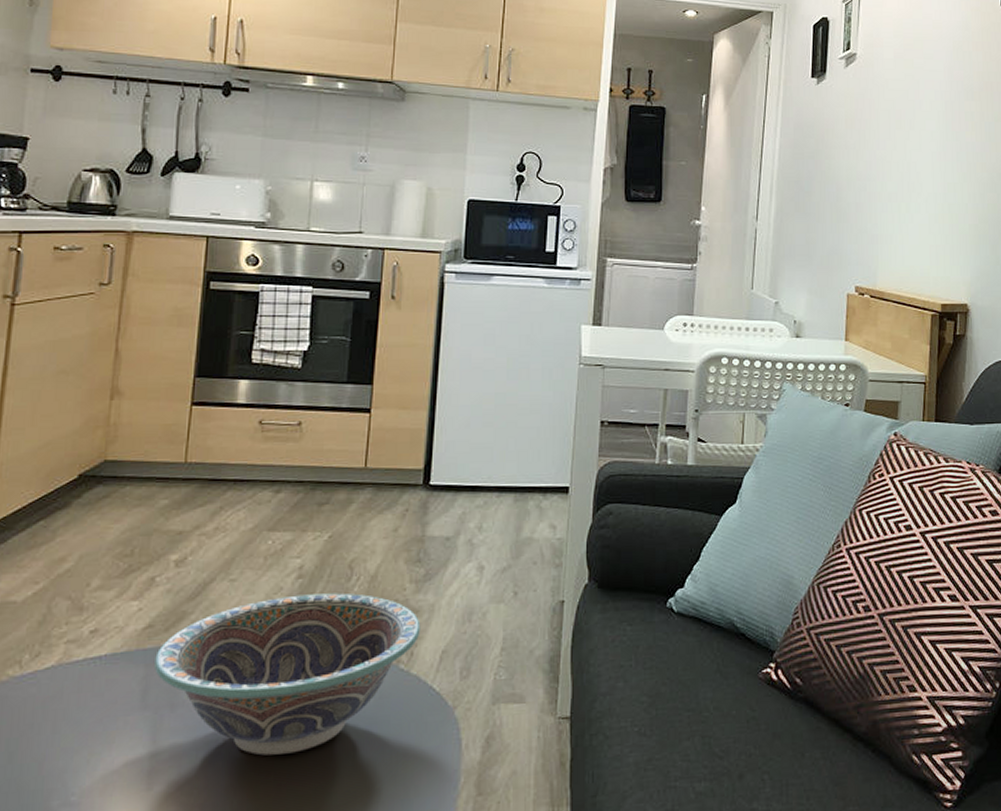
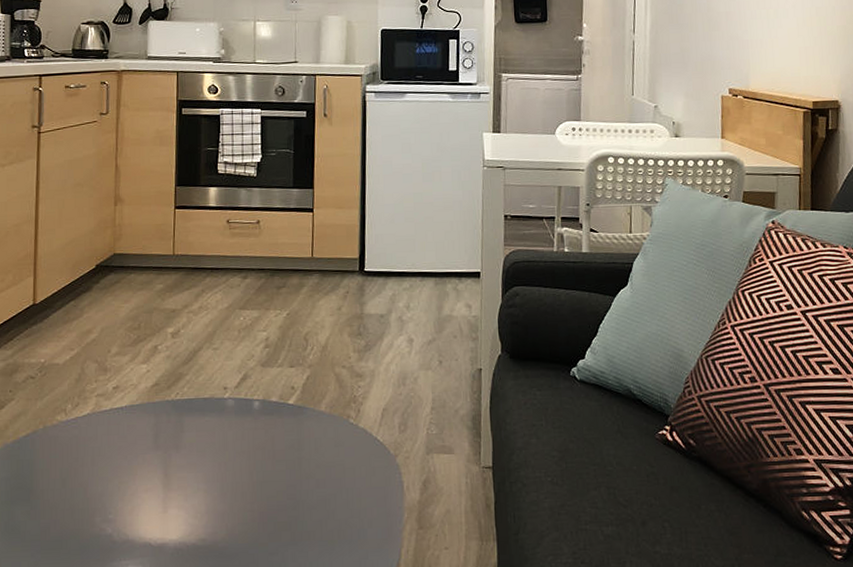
decorative bowl: present [154,593,421,756] -> none [162,360,365,489]

